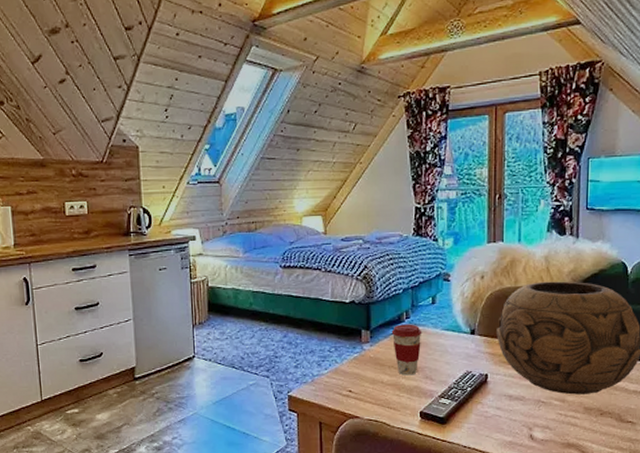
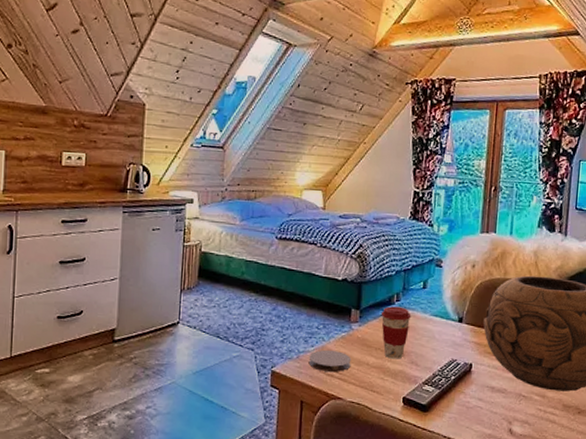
coaster: none [323,371,366,393] -> present [308,349,352,373]

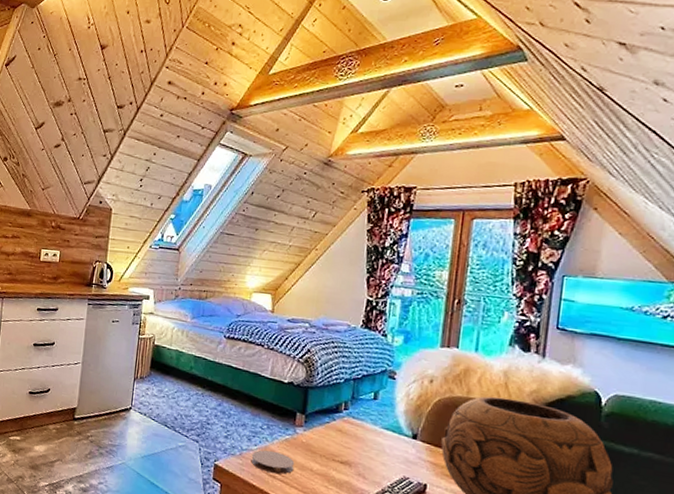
coffee cup: present [381,306,412,359] -> none [327,414,360,470]

